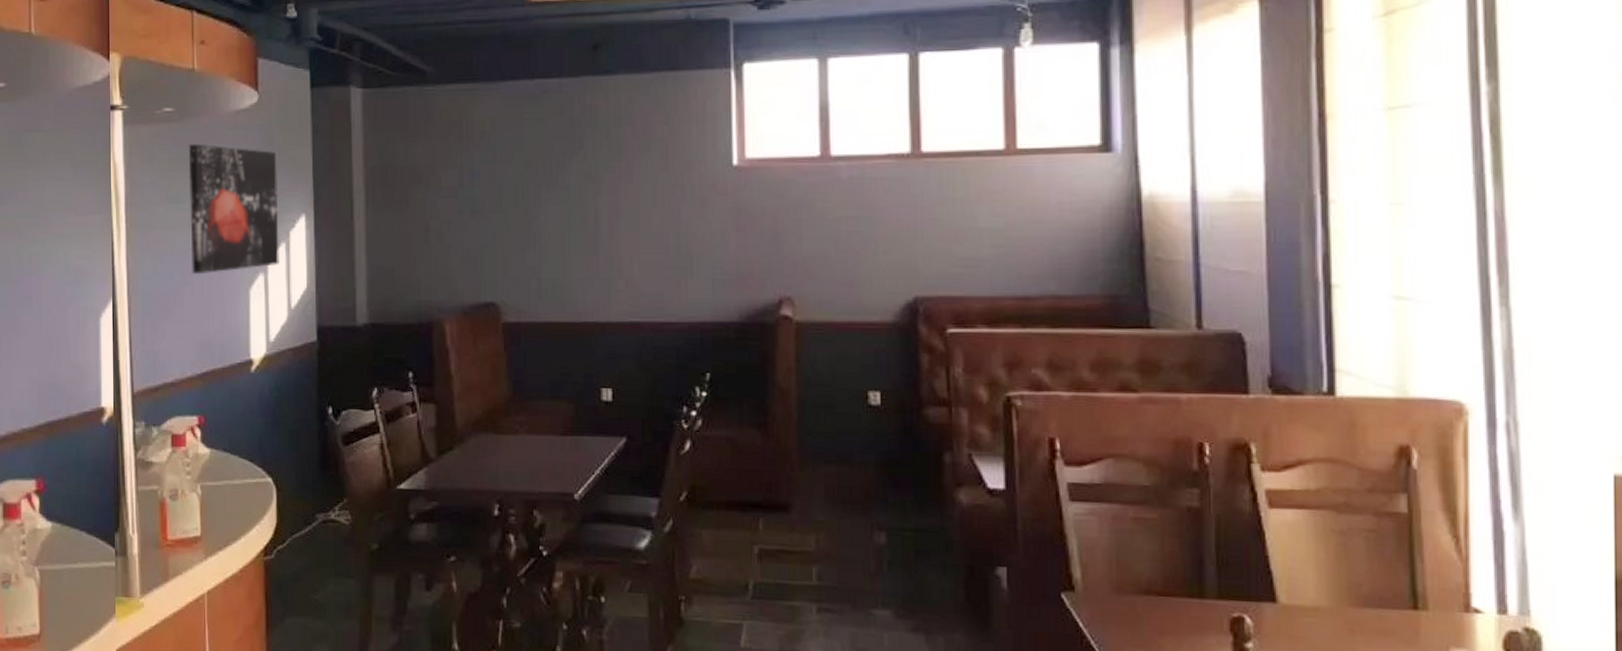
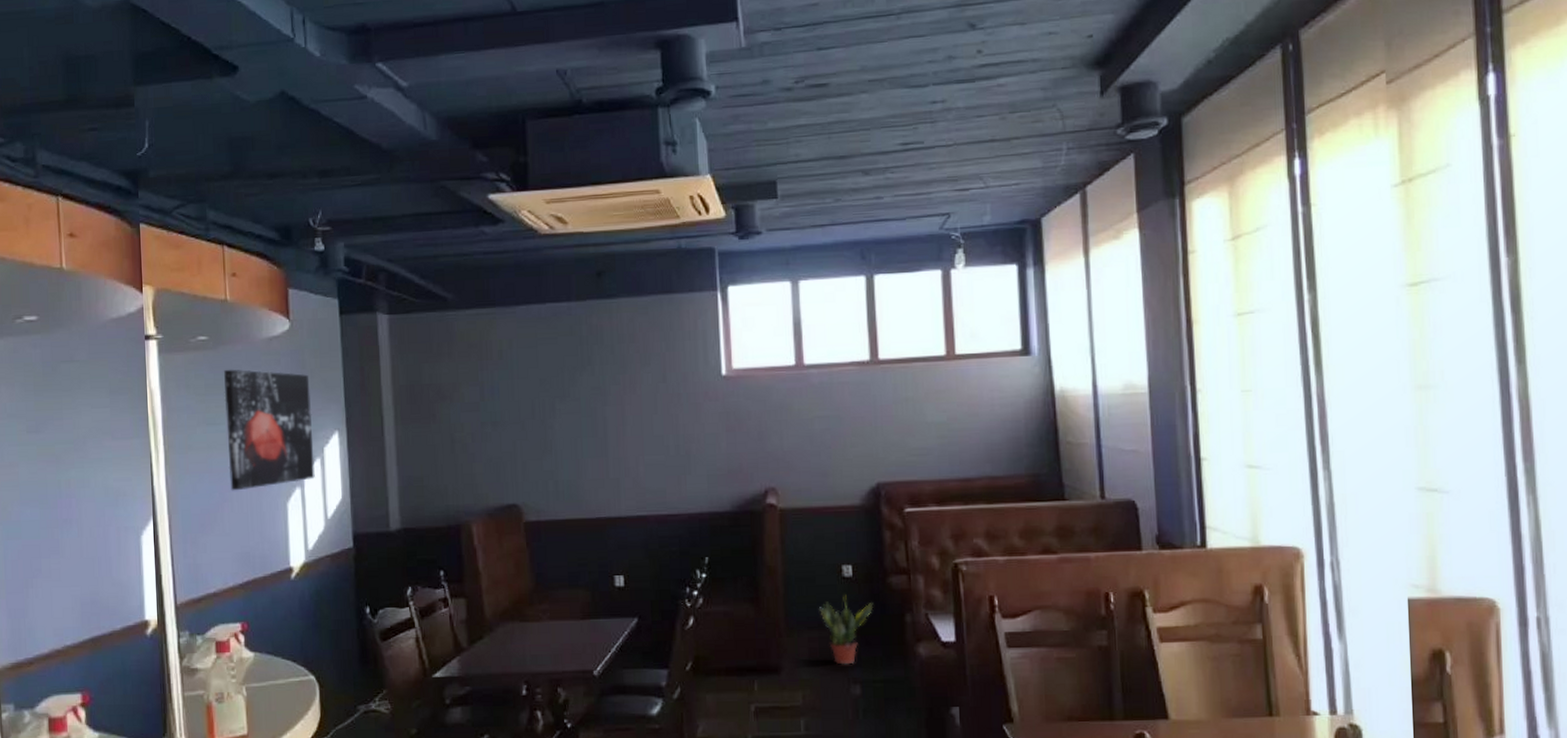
potted plant: none [840,425,905,508] -> present [819,594,874,665]

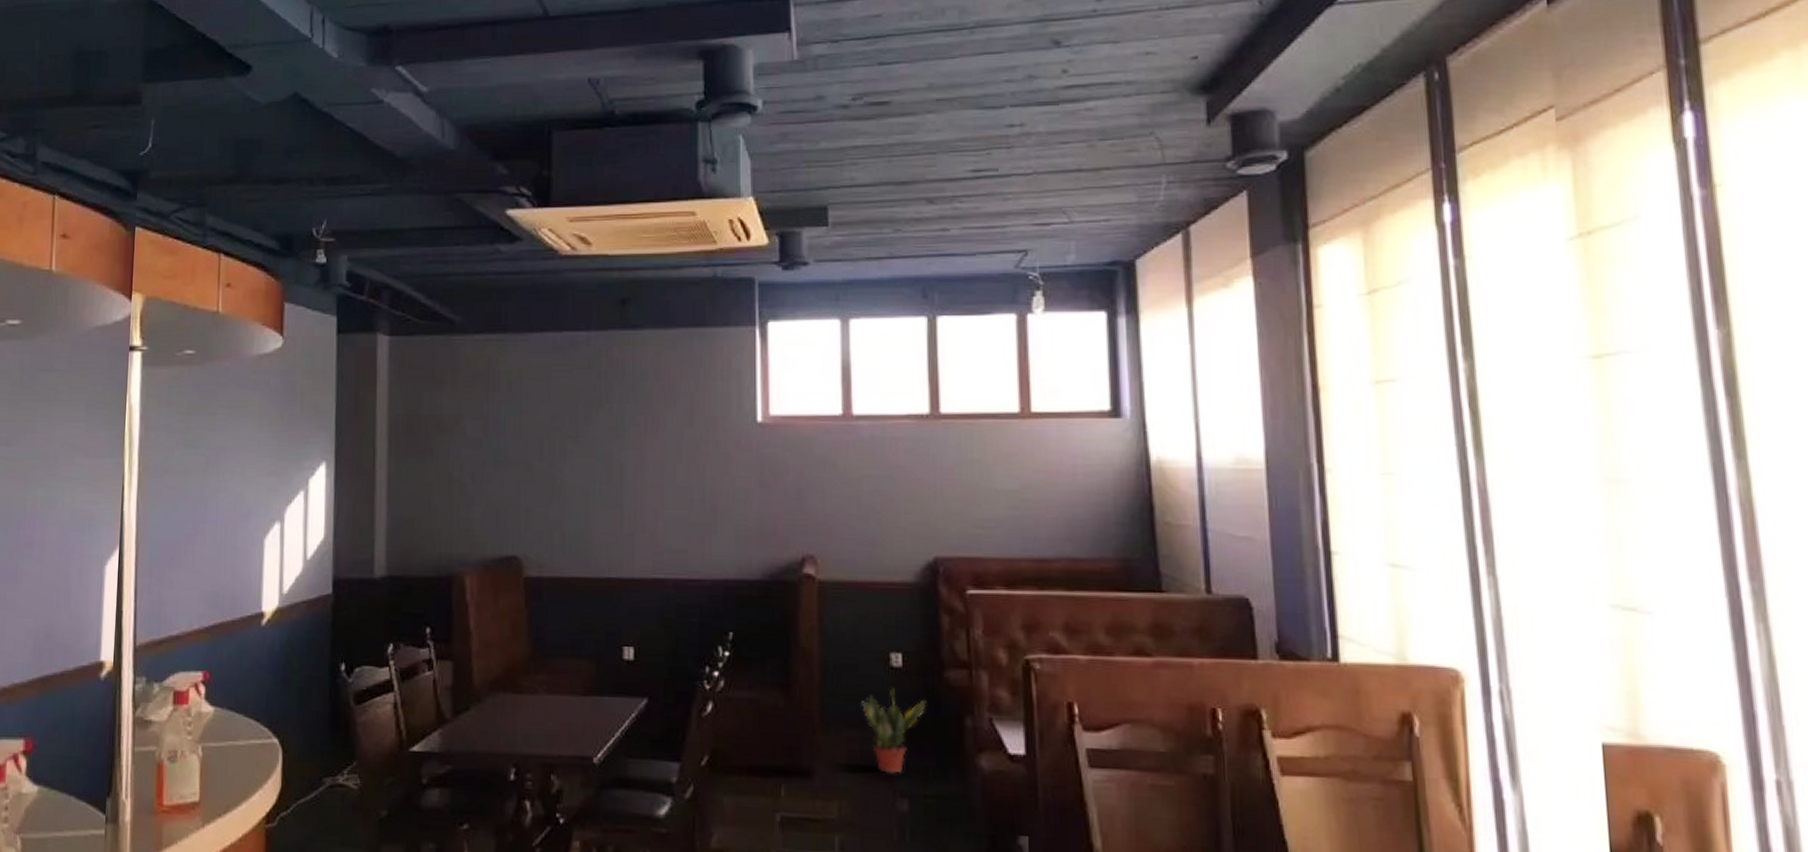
wall art: present [224,369,315,491] -> none [204,387,299,522]

